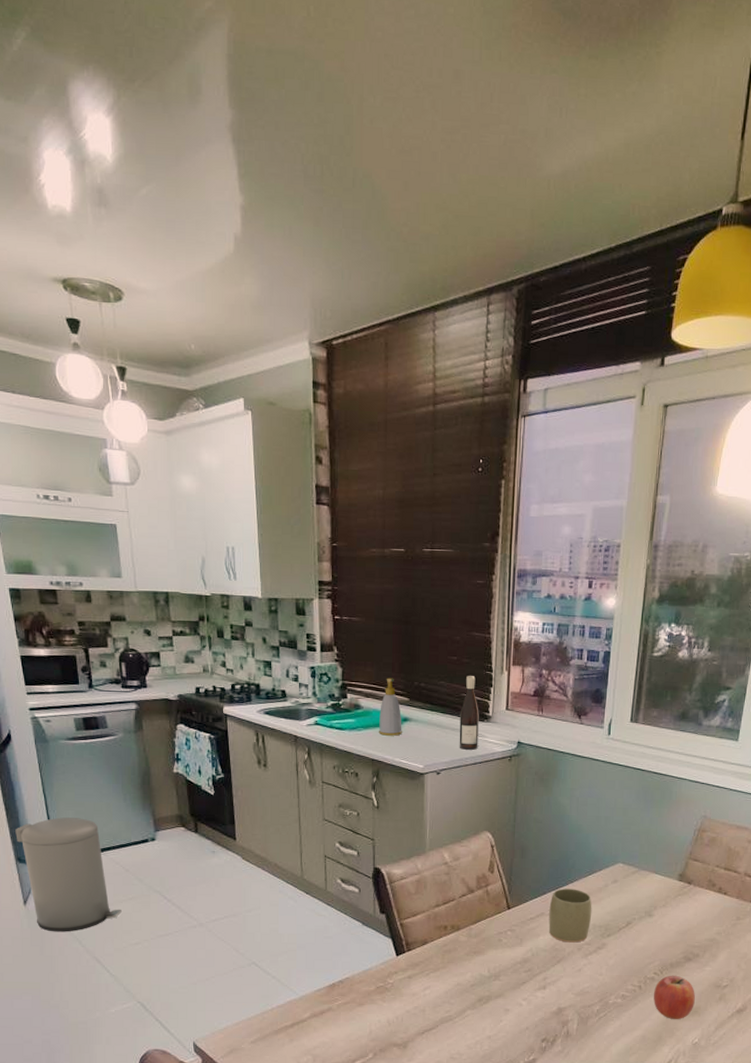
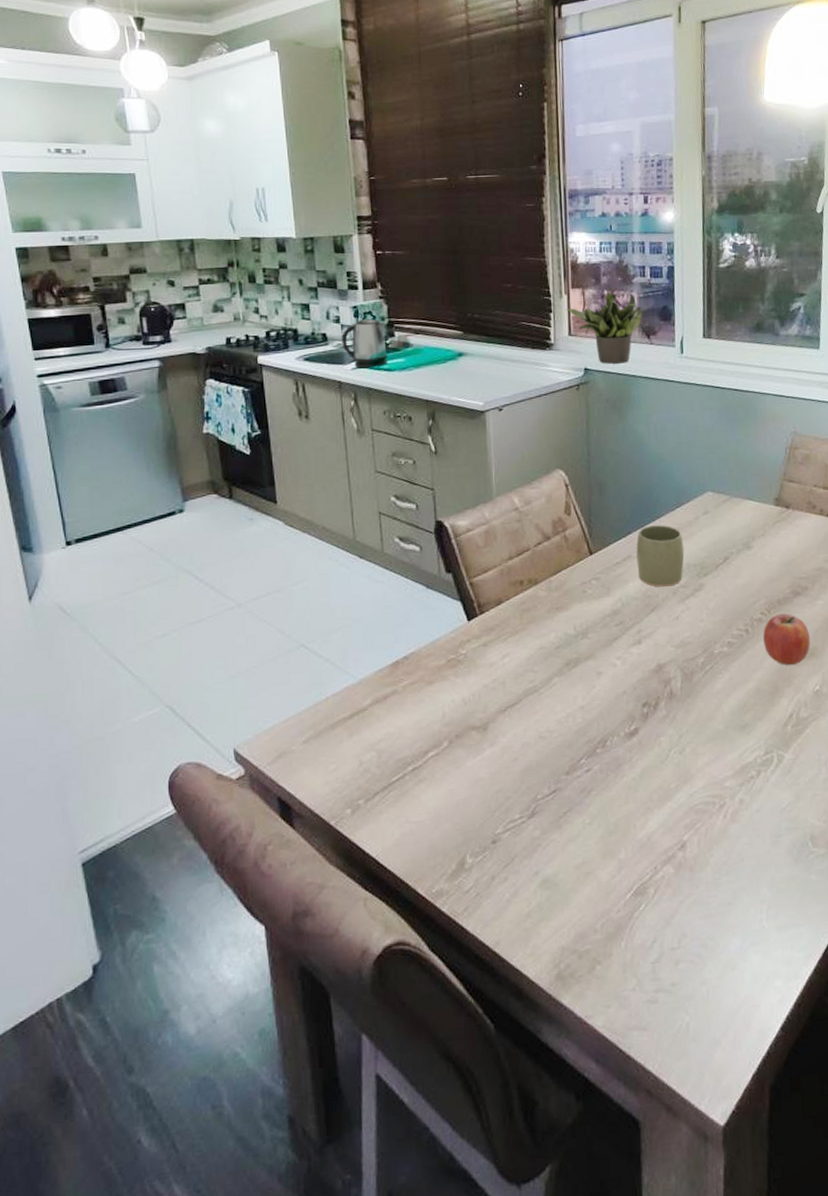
pedal bin: present [15,817,122,932] -> none [20,493,145,631]
kettle: none [299,680,340,726] -> present [341,319,387,369]
soap bottle: present [378,678,402,736] -> none [431,311,458,374]
bottle: present [459,676,479,750] -> none [519,302,542,382]
potted plant: none [505,670,576,740] -> present [565,291,643,364]

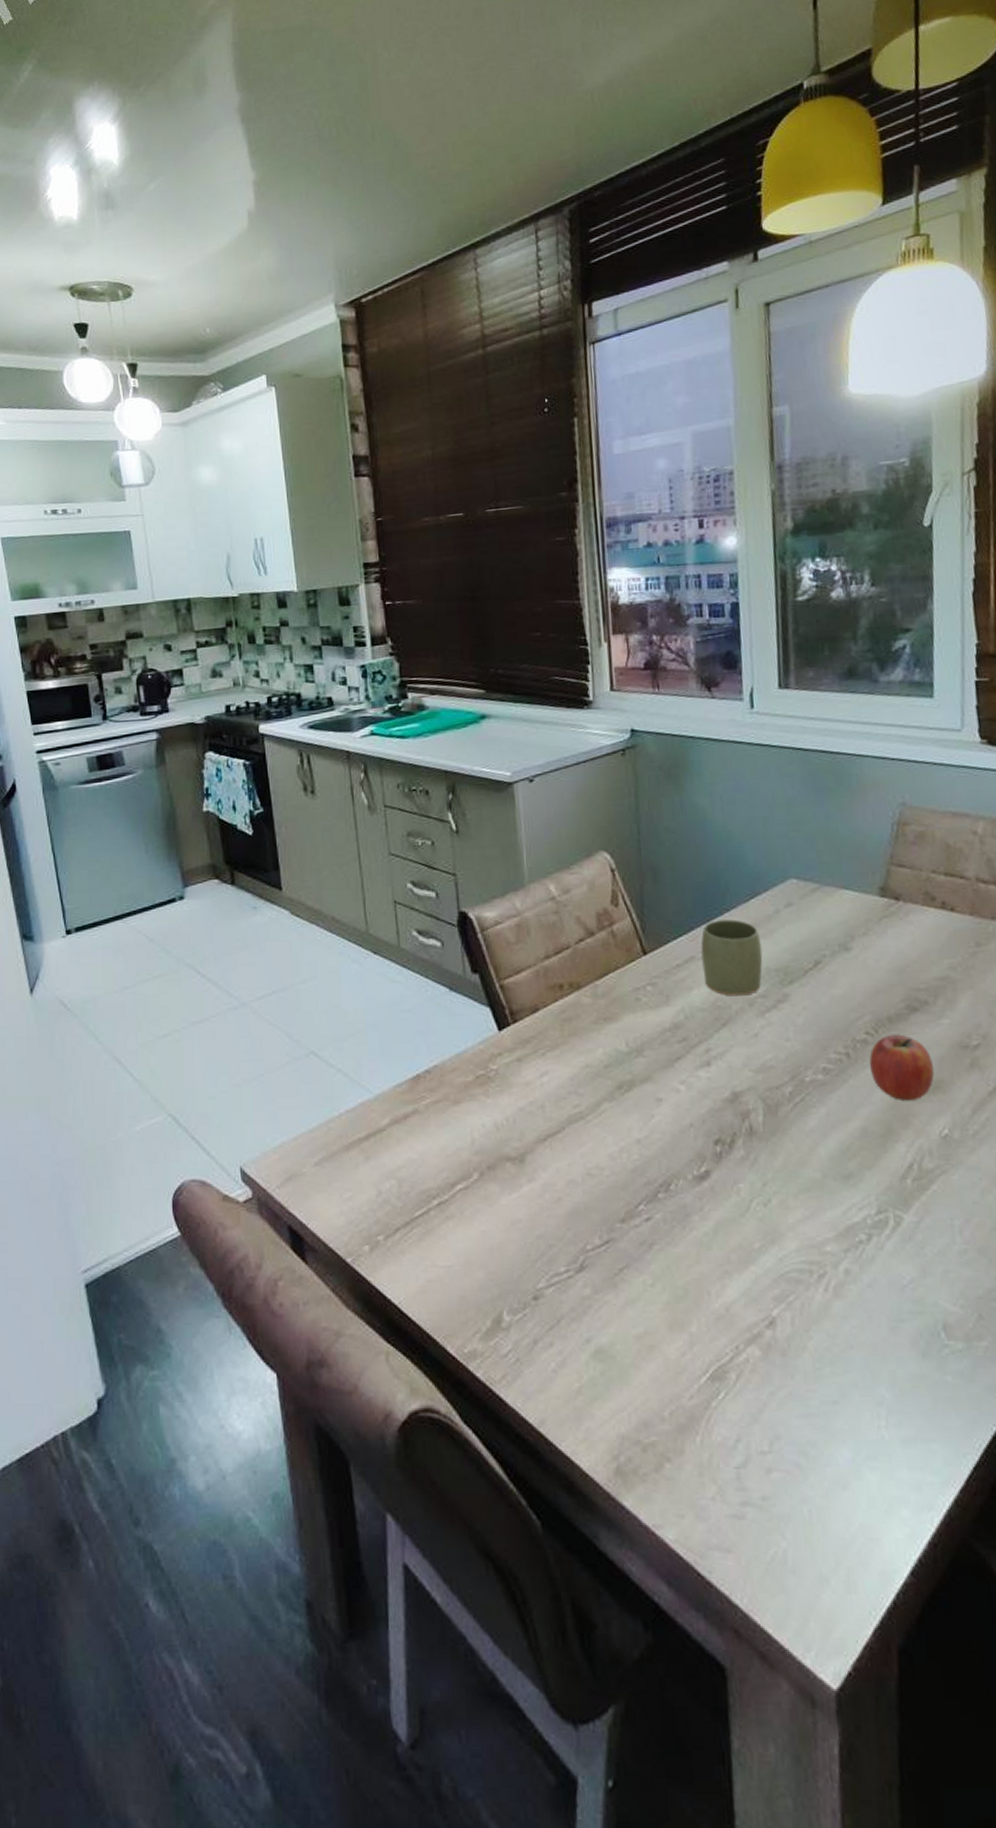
kettle: present [341,319,387,369] -> none [349,679,400,736]
potted plant: present [565,291,643,364] -> none [606,635,701,724]

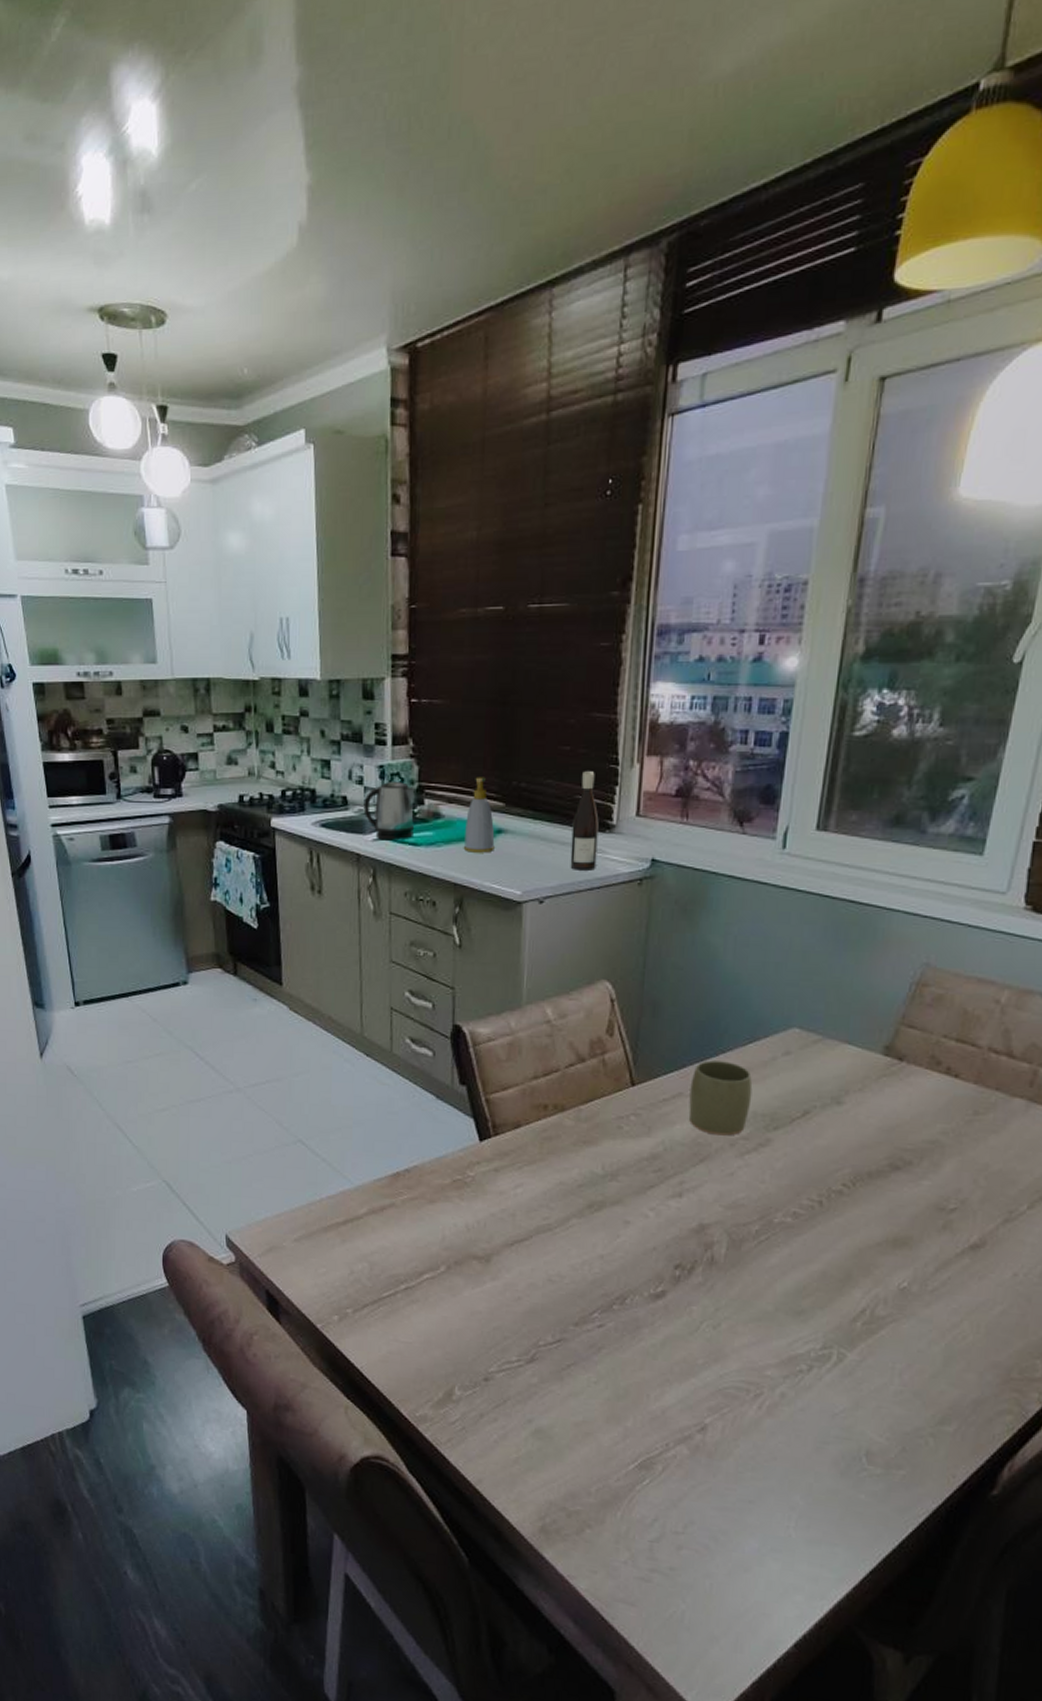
kettle: none [349,679,400,736] -> present [363,782,415,841]
soap bottle: none [449,667,480,740] -> present [463,777,495,853]
bottle: none [551,653,580,747] -> present [570,771,599,871]
fruit: present [869,1034,934,1100] -> none [841,1188,905,1252]

